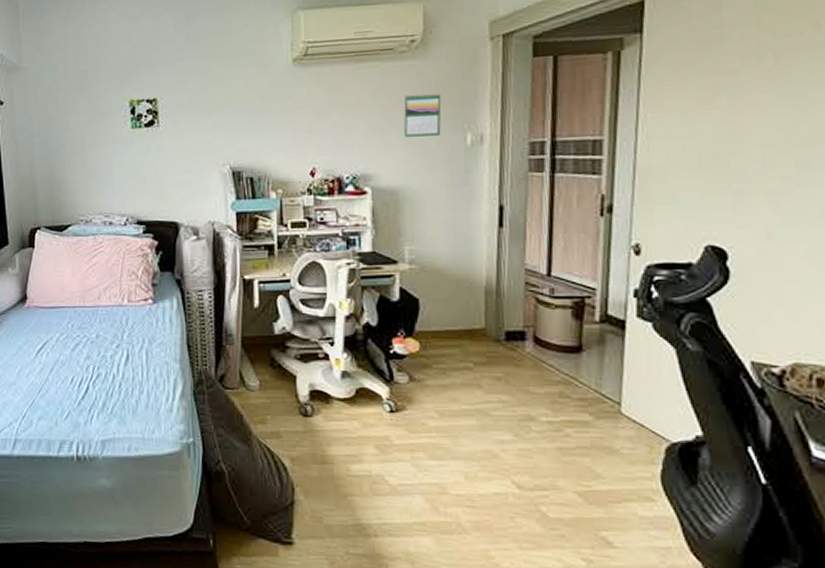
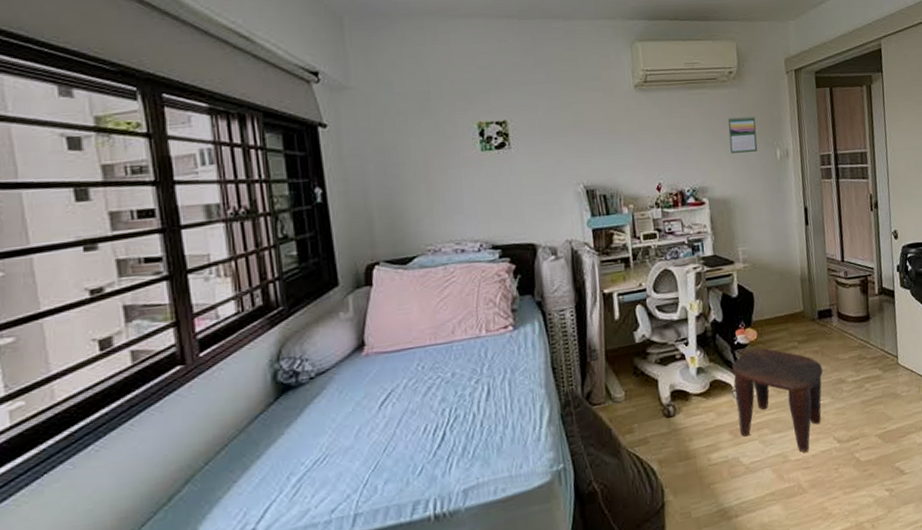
stool: none [384,363,506,489] -> present [732,348,823,452]

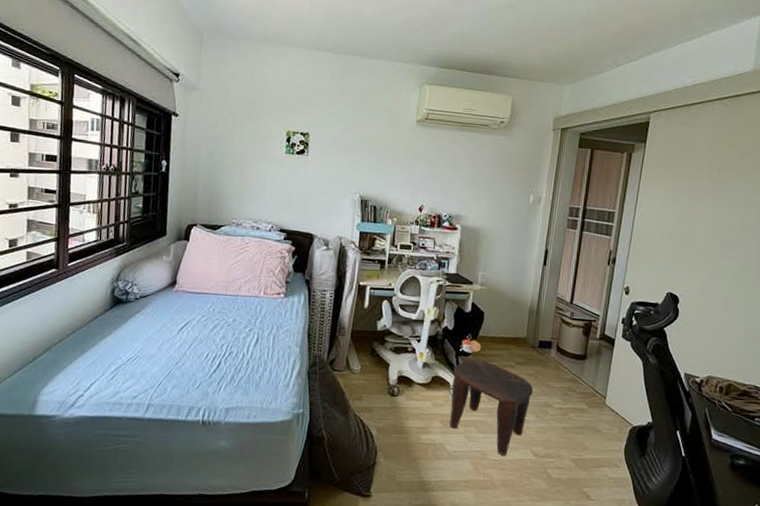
calendar: present [727,116,758,154] -> none [488,160,517,194]

